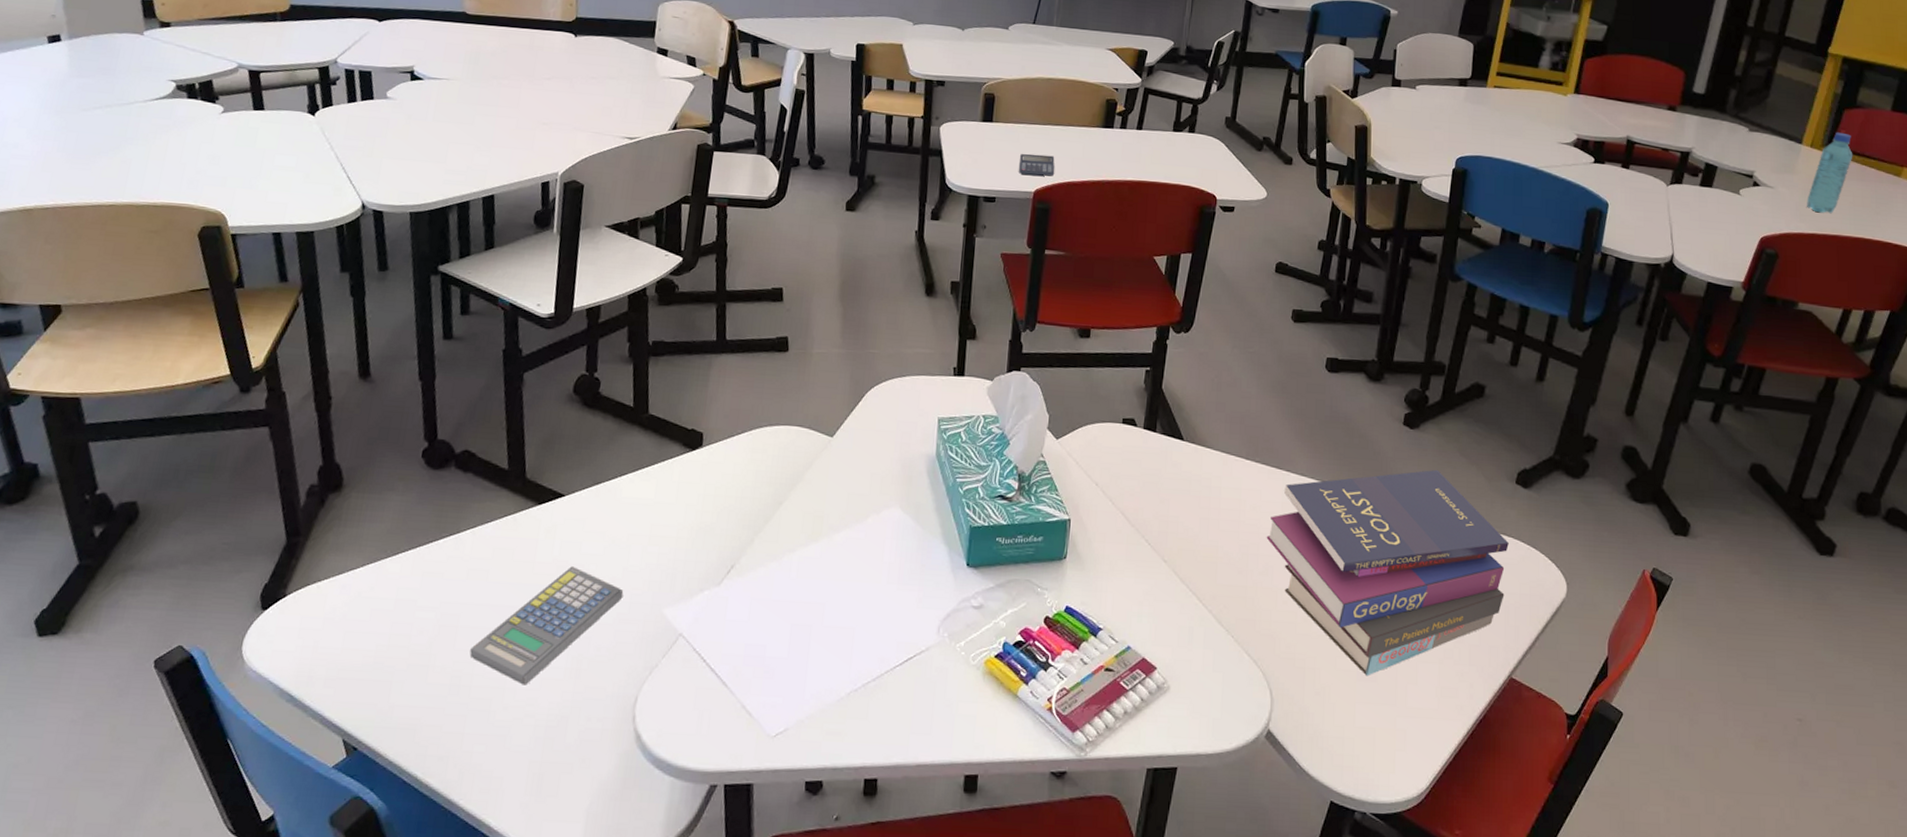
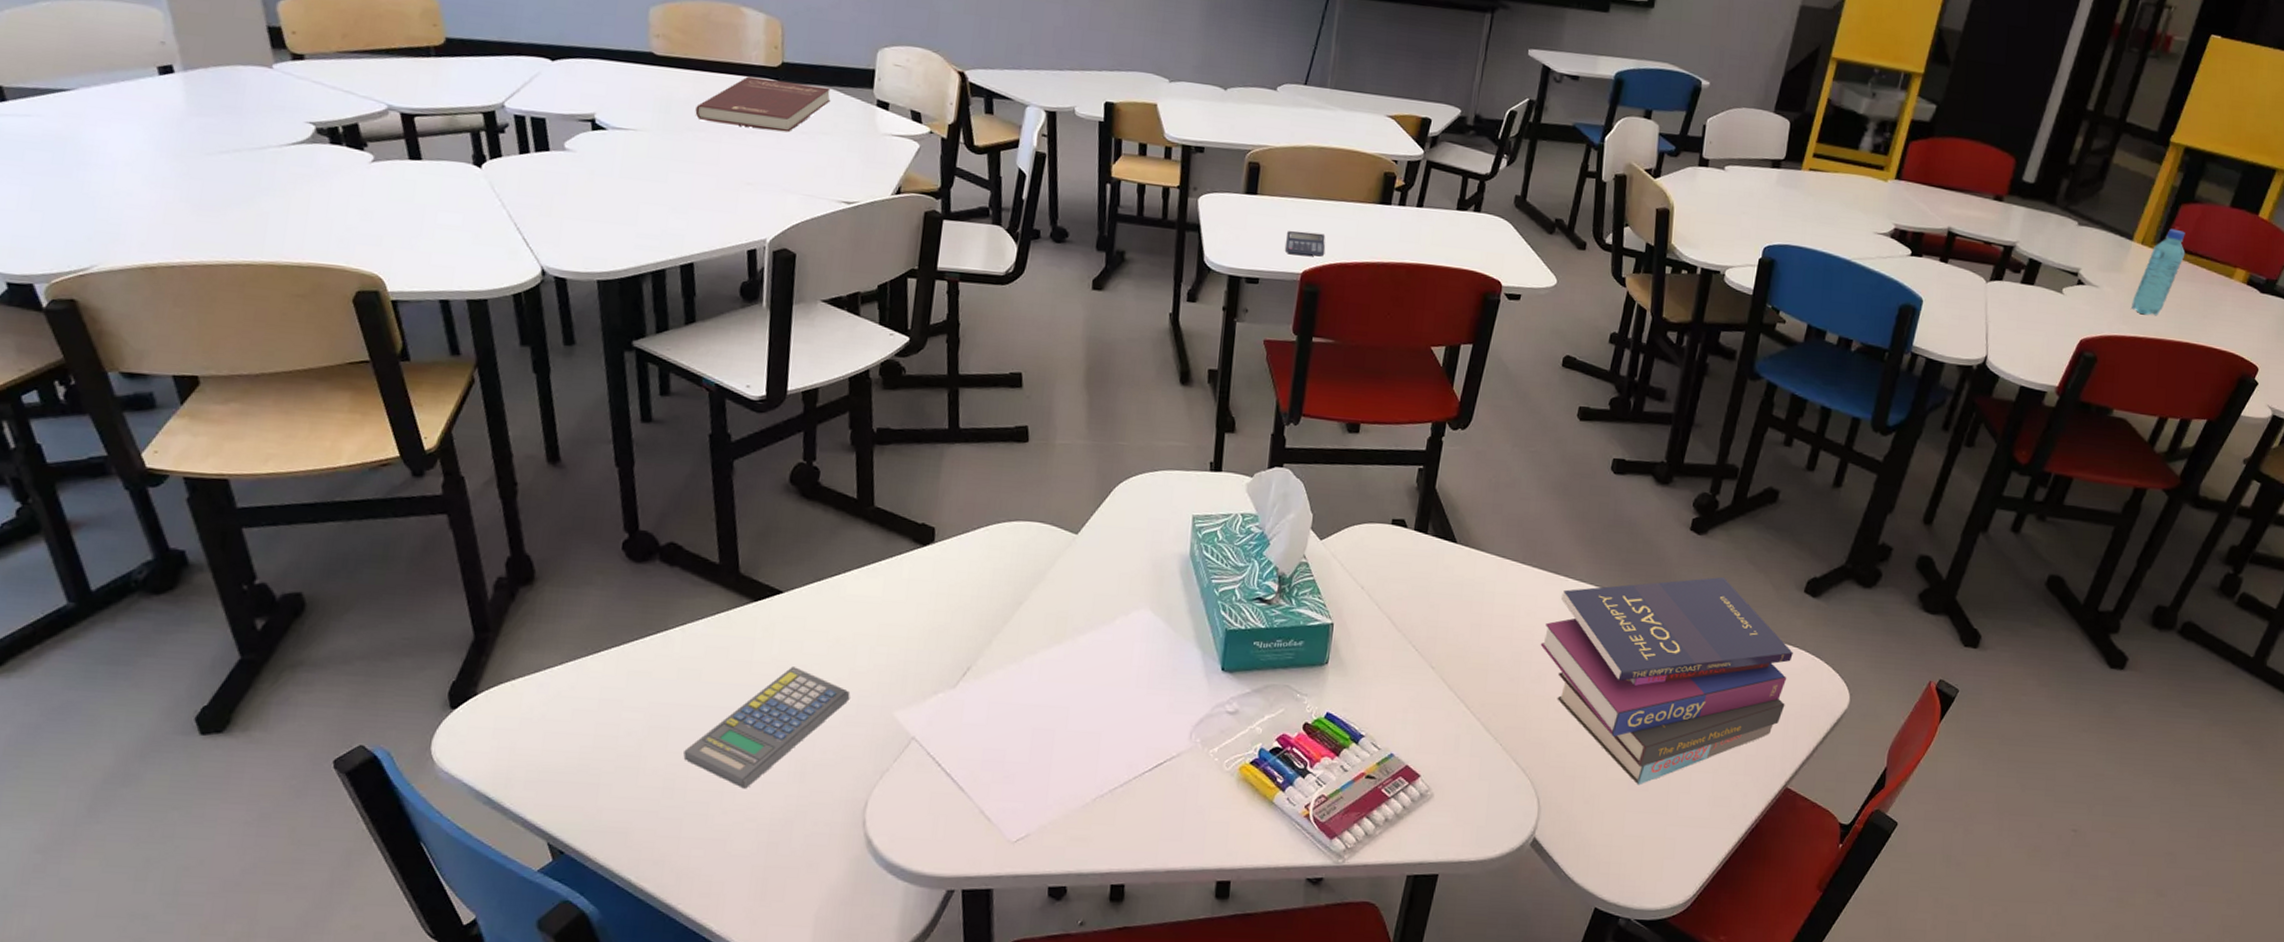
book: none [500,30,618,78] -> present [695,76,831,133]

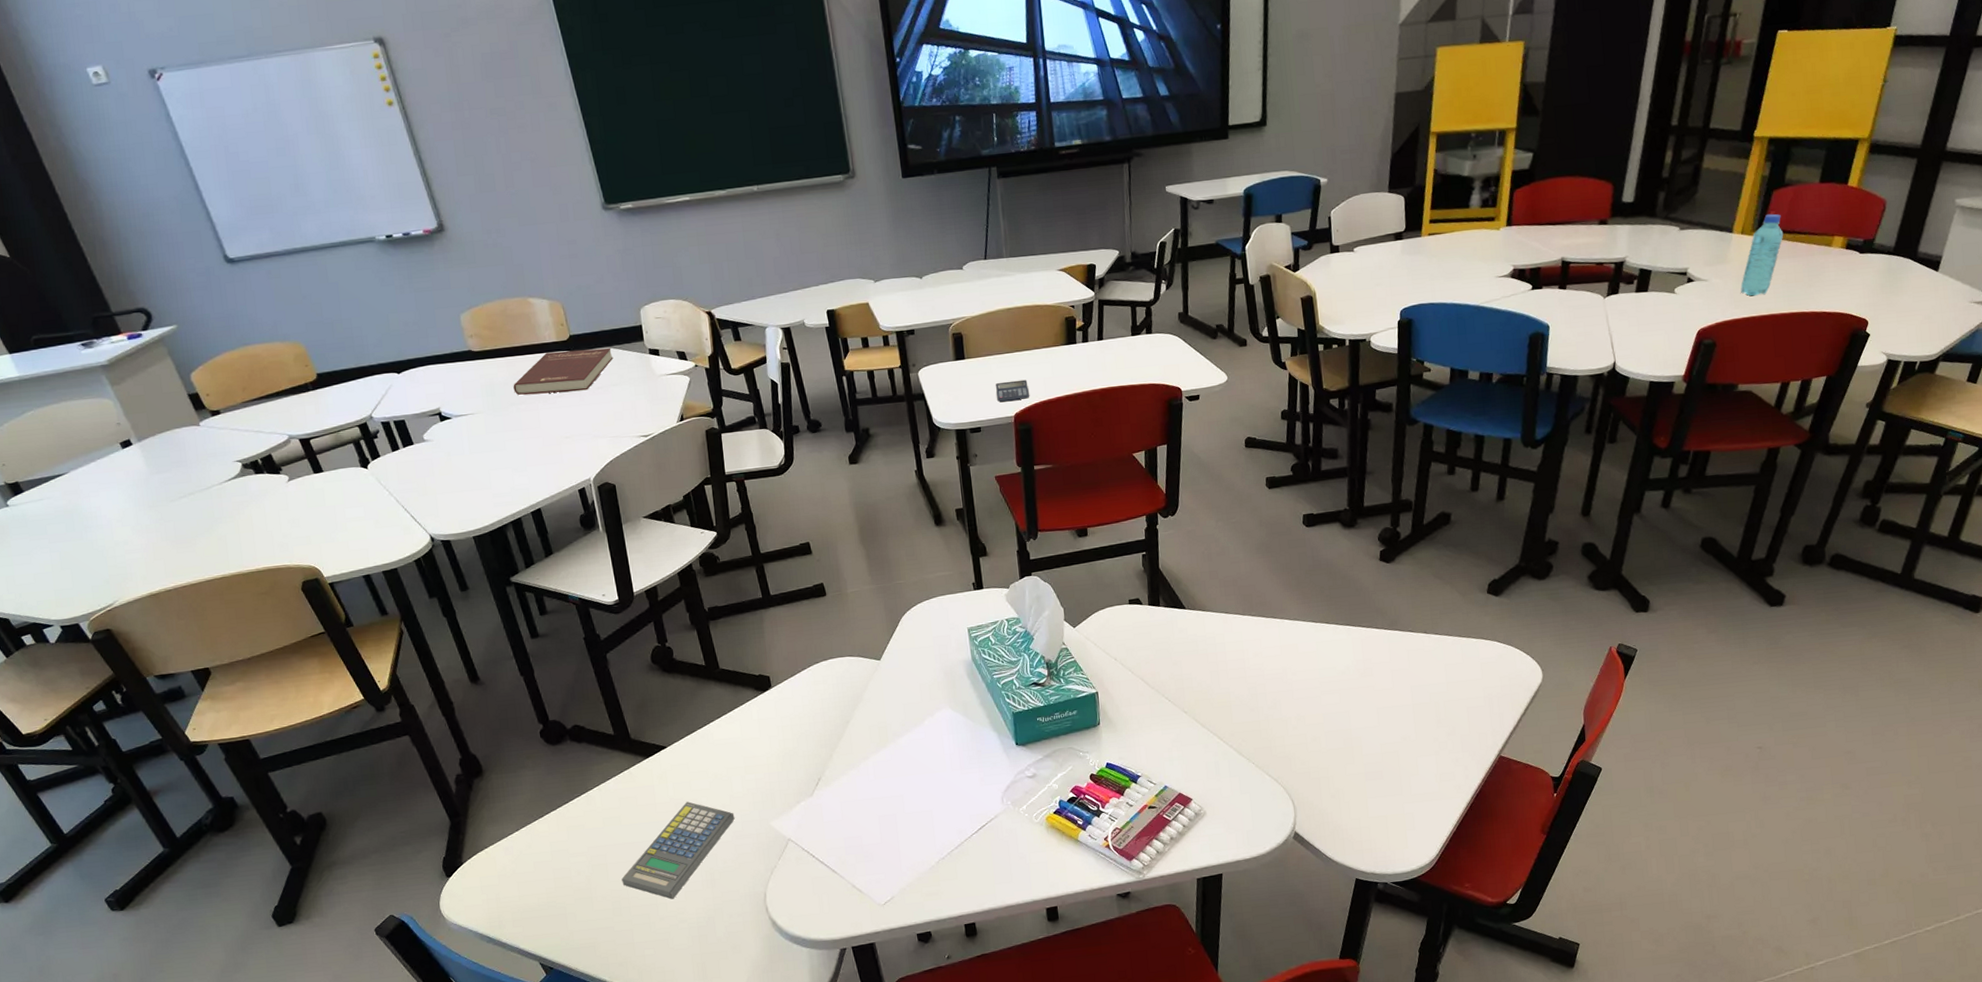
books: present [1540,576,1793,786] -> none [1270,594,1487,776]

